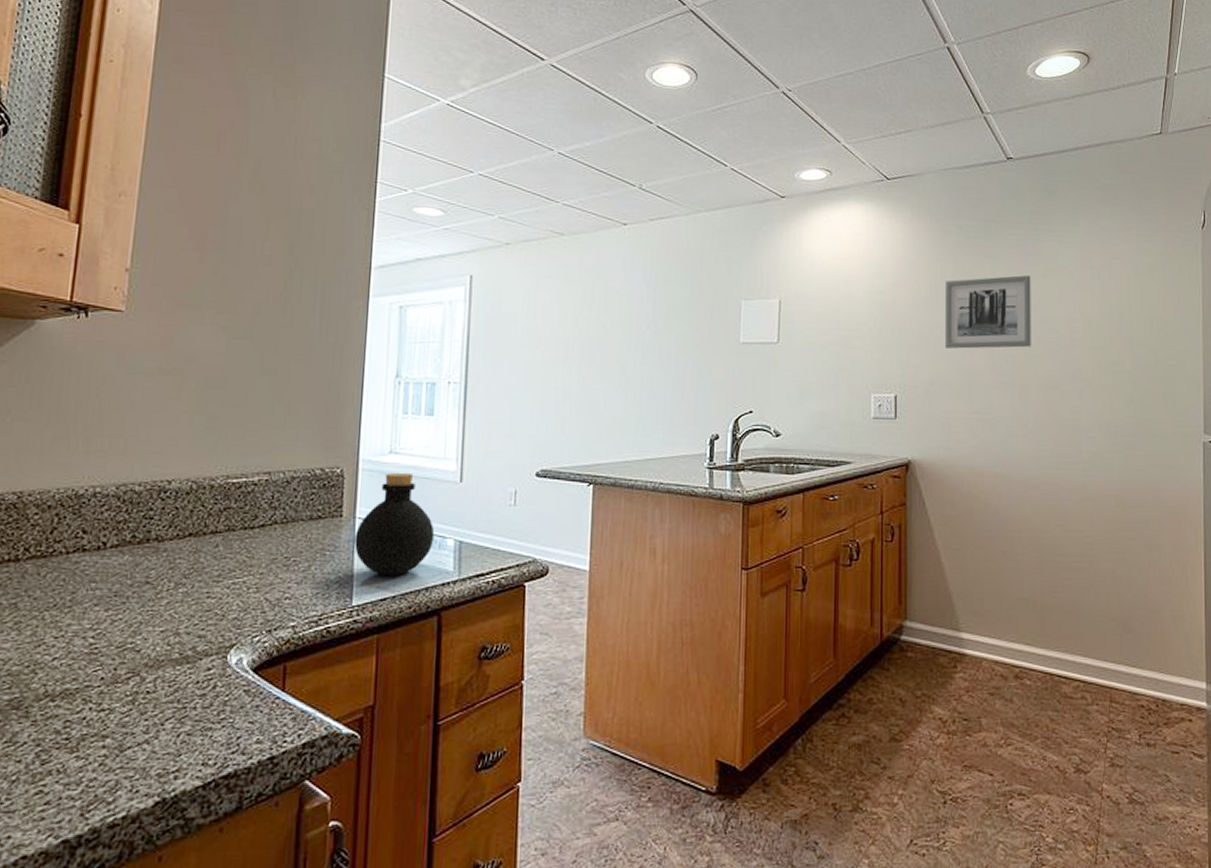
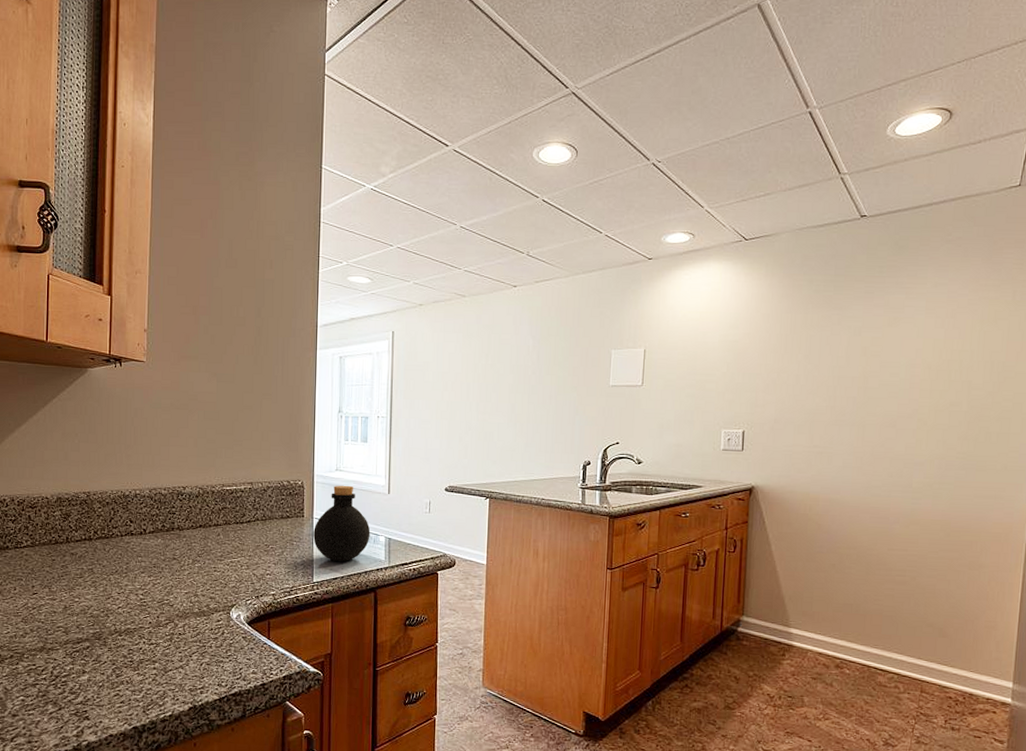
wall art: present [944,274,1031,349] -> none [790,324,876,391]

